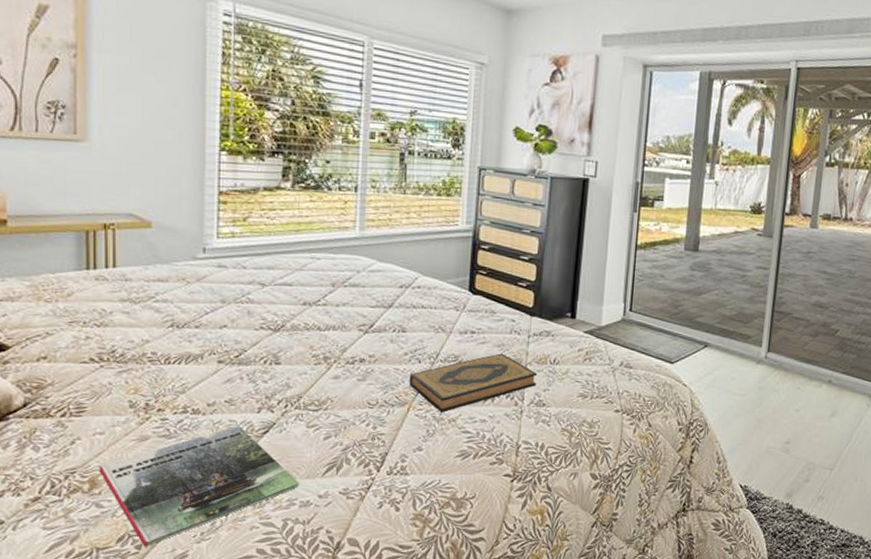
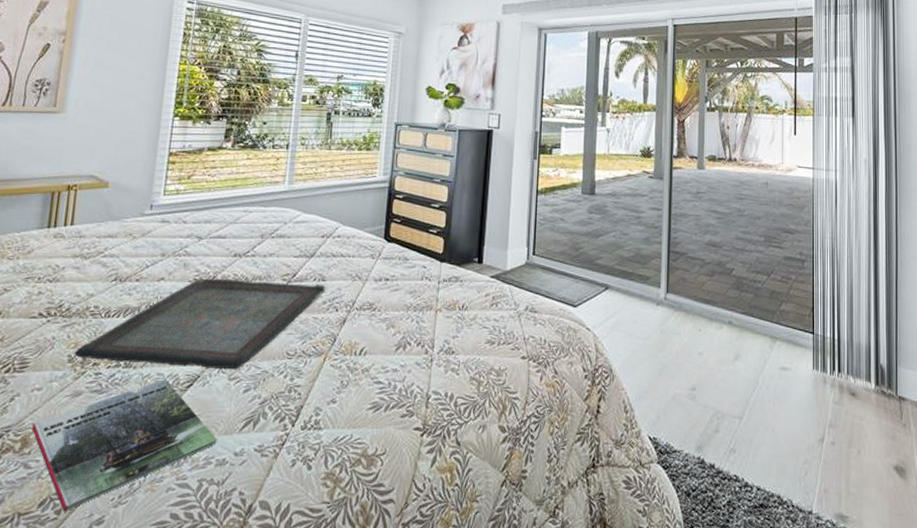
serving tray: none [135,327,406,417] -> present [74,279,325,369]
hardback book: present [409,353,538,413] -> none [326,300,447,362]

